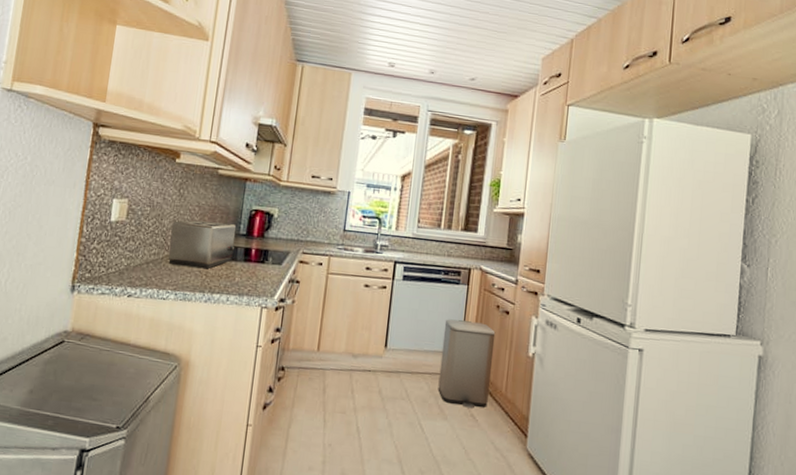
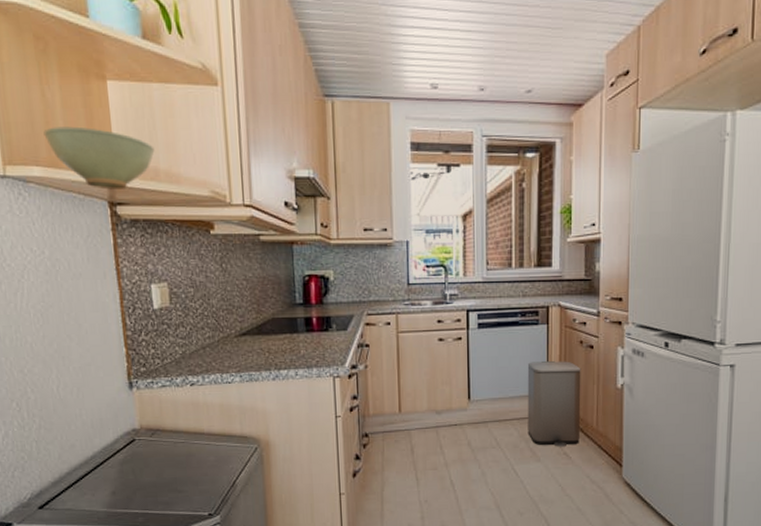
bowl: none [53,56,144,114] -> present [43,126,155,190]
toaster: present [168,220,236,268] -> none [221,294,294,346]

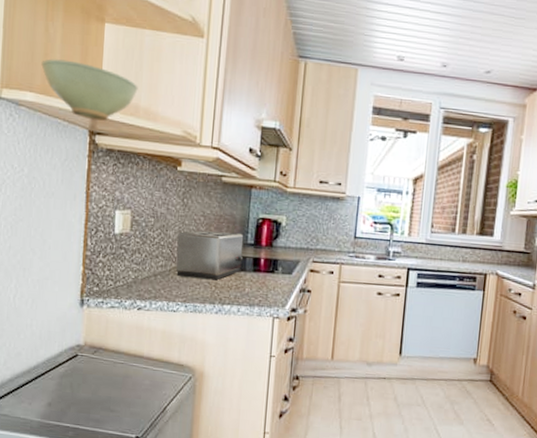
toaster: none [221,294,294,346] -> present [175,230,244,279]
pedal bin: present [527,361,581,447] -> none [453,325,512,413]

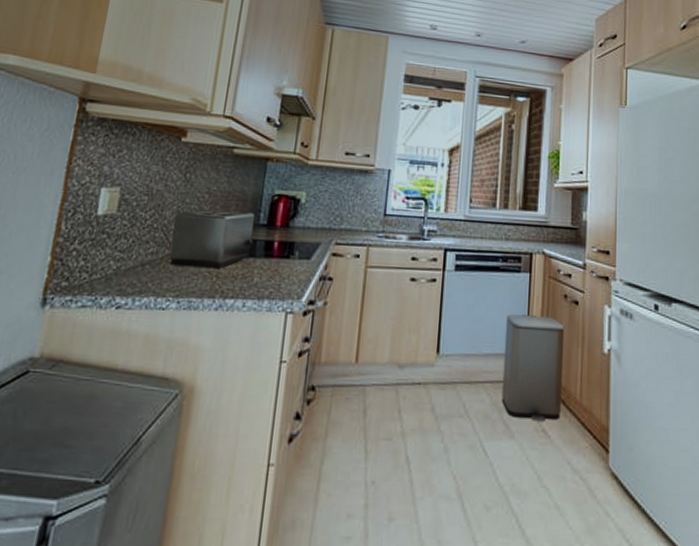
bowl: present [41,59,138,121] -> none [31,20,144,87]
pedal bin: none [453,325,512,413] -> present [501,314,565,422]

